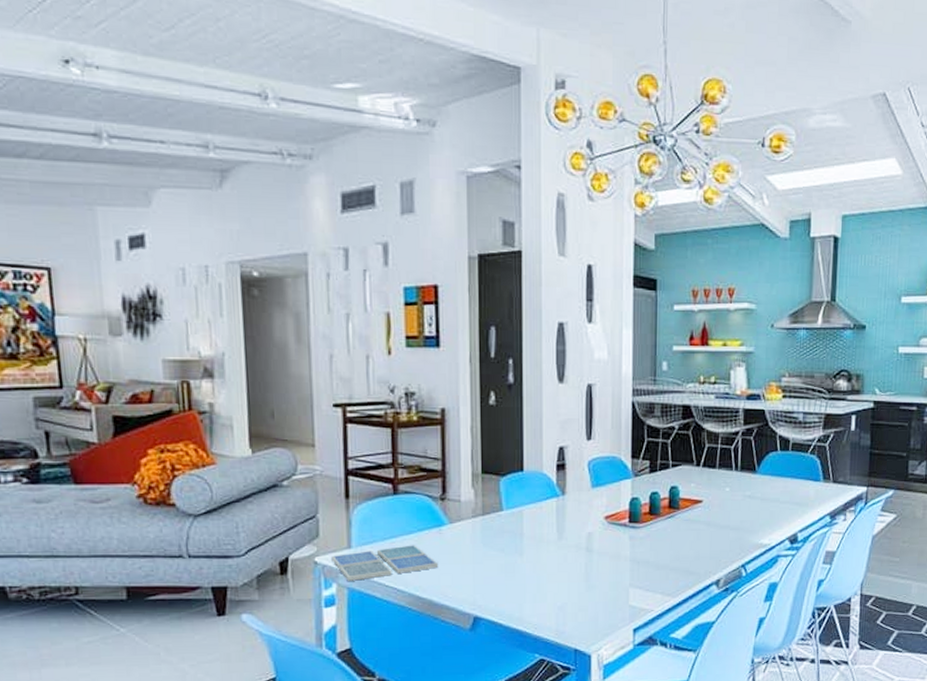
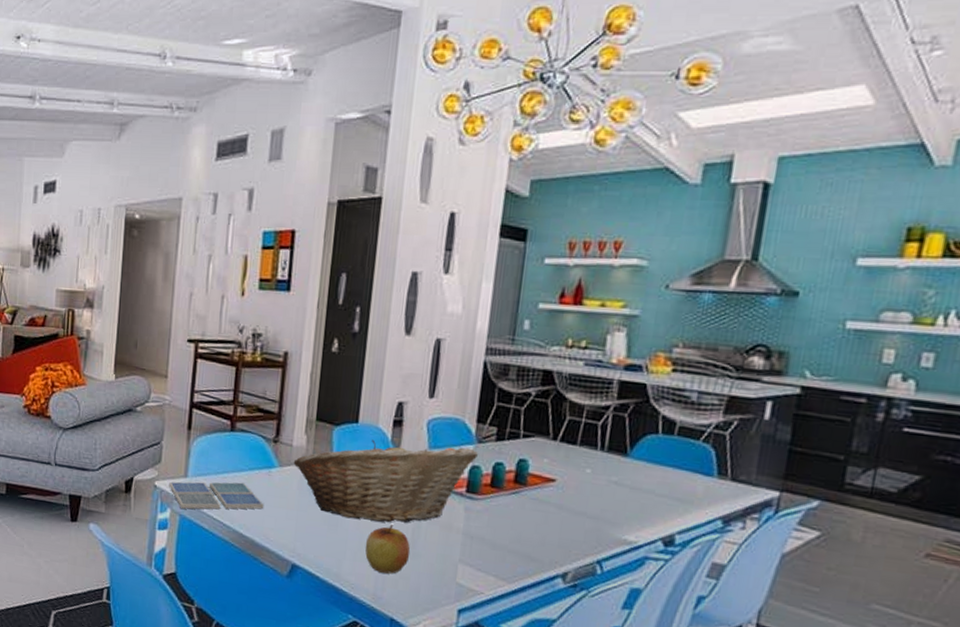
fruit basket: none [463,482,637,563] -> present [293,439,479,523]
apple: none [543,563,586,609] -> present [365,525,411,574]

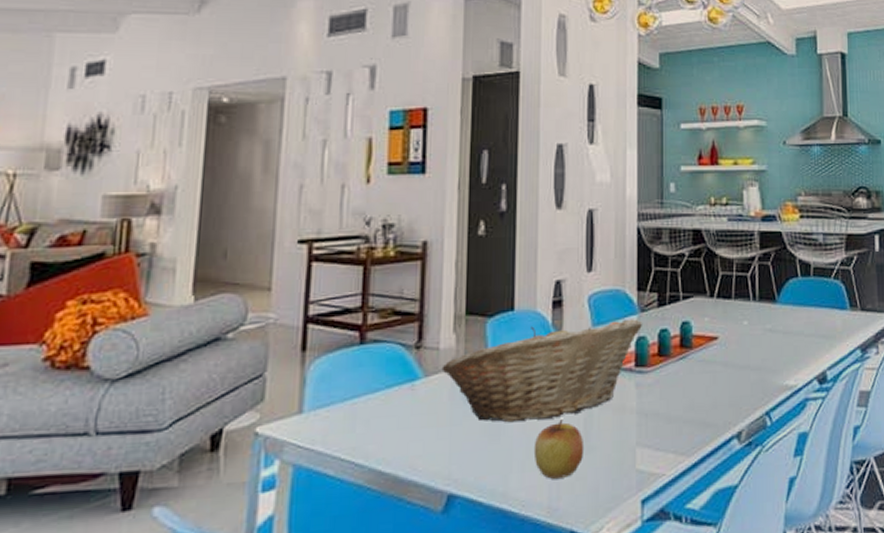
drink coaster: present [169,481,264,510] -> none [276,405,408,456]

